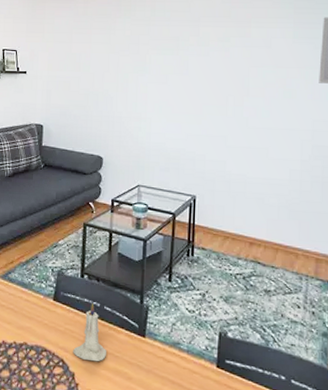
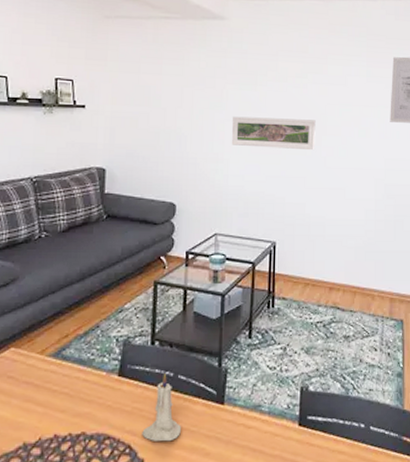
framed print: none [153,79,238,111] -> present [231,116,316,151]

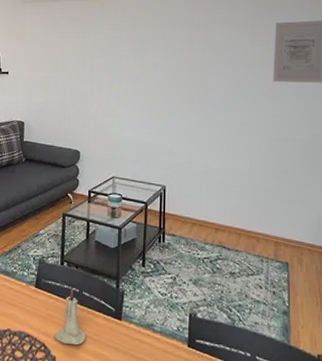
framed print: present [231,116,316,151] -> none [126,79,201,108]

